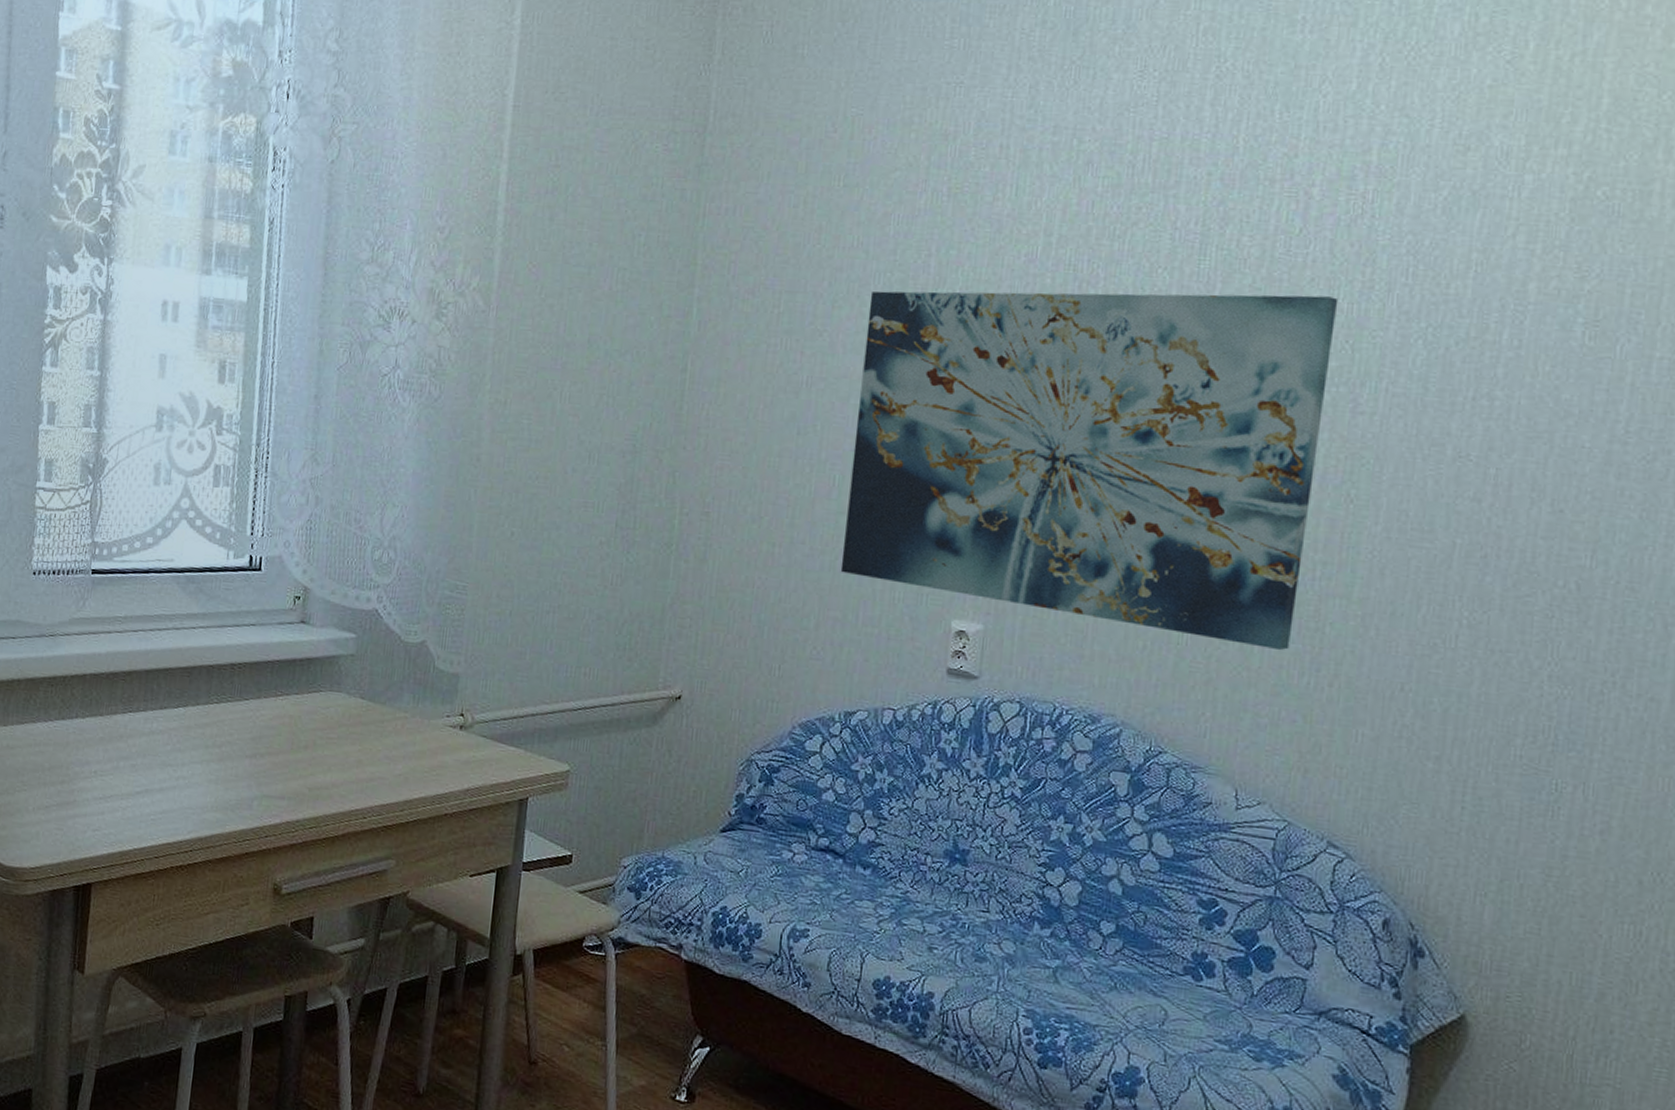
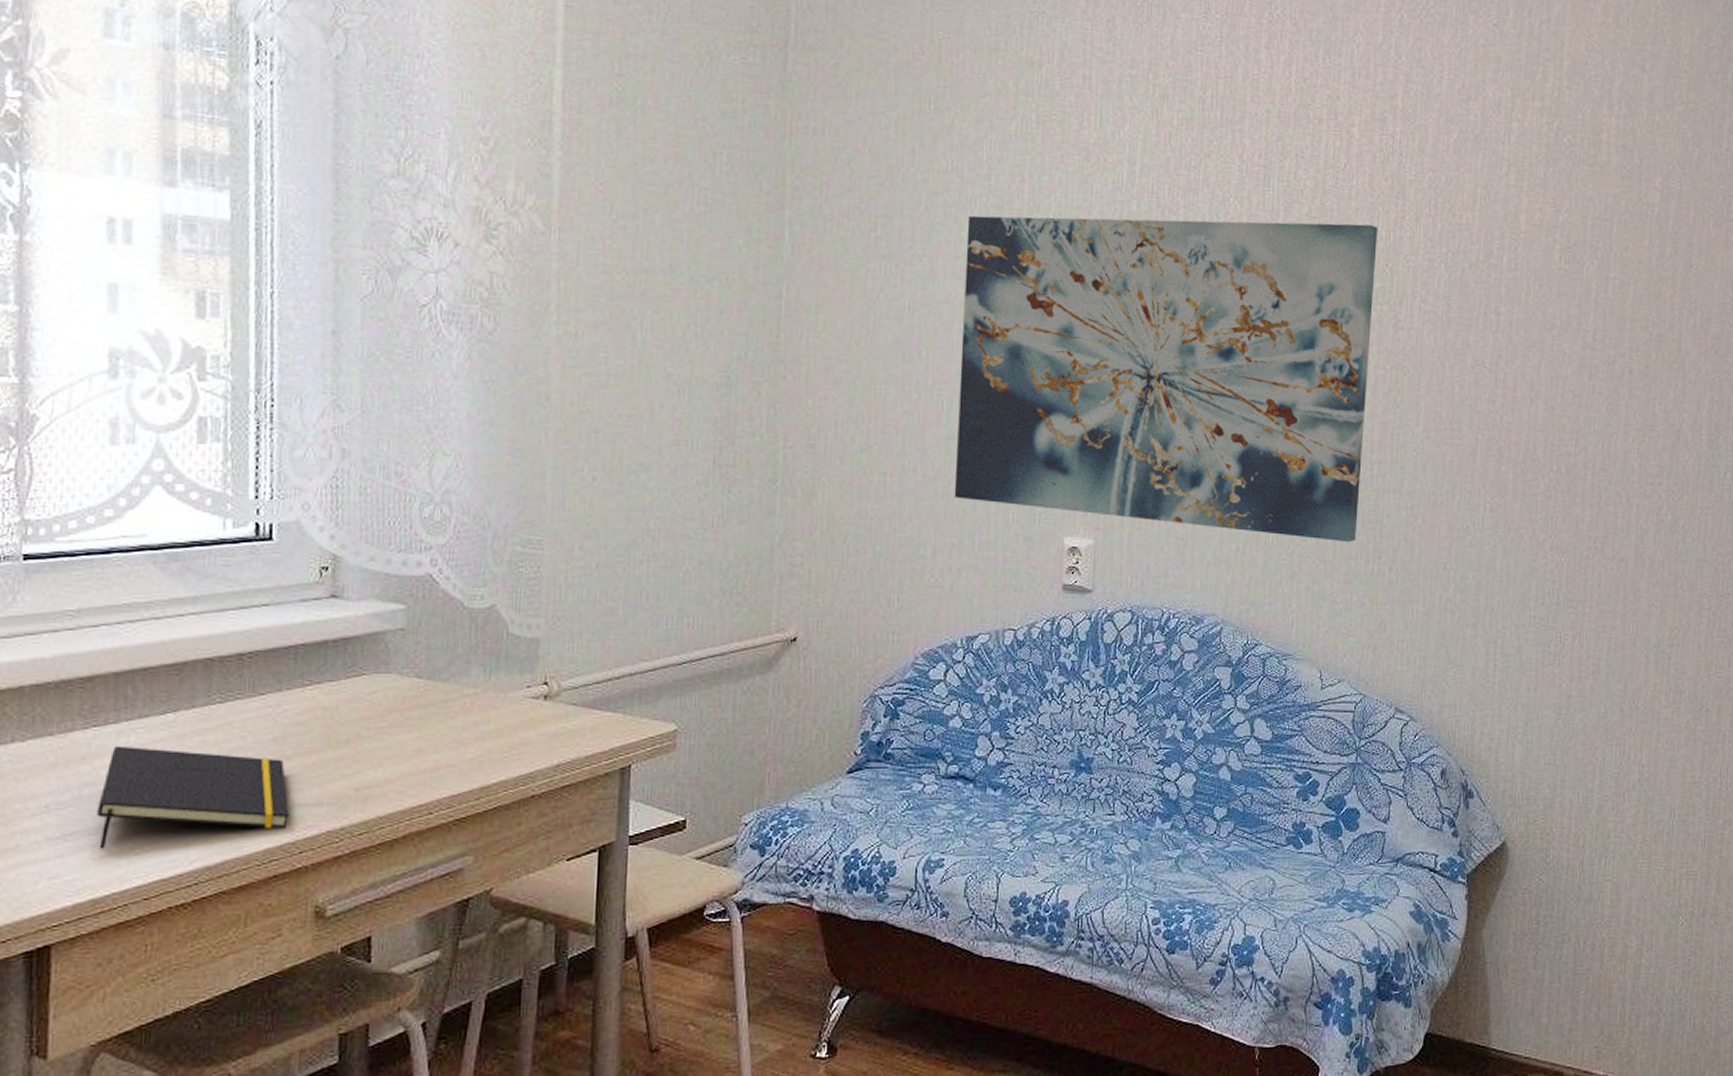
notepad: none [127,729,260,814] -> present [97,745,289,849]

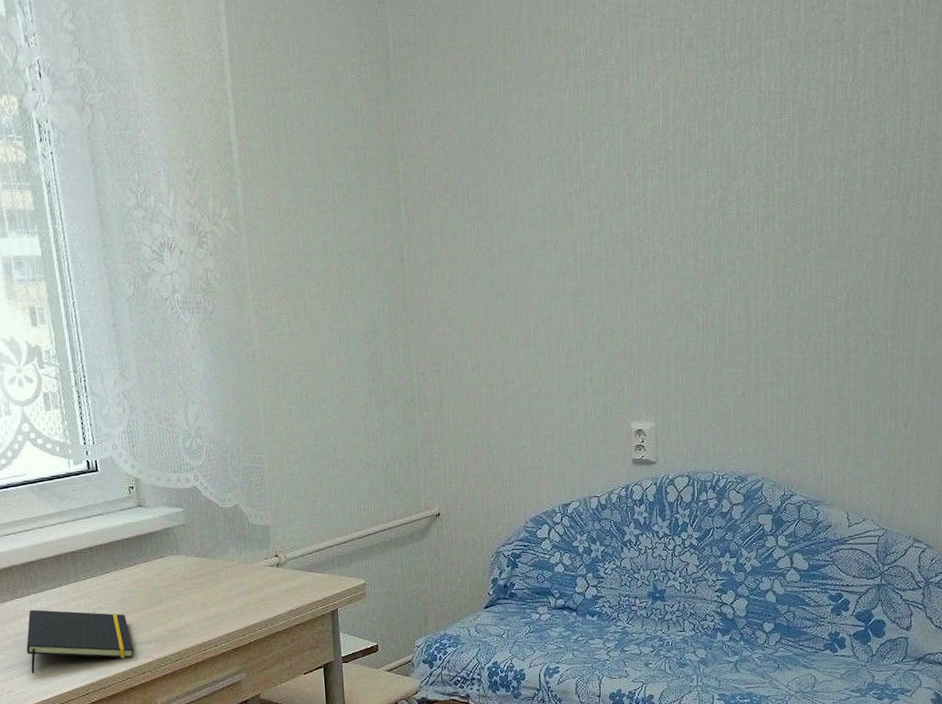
wall art: present [954,215,1378,543] -> none [537,130,886,407]

